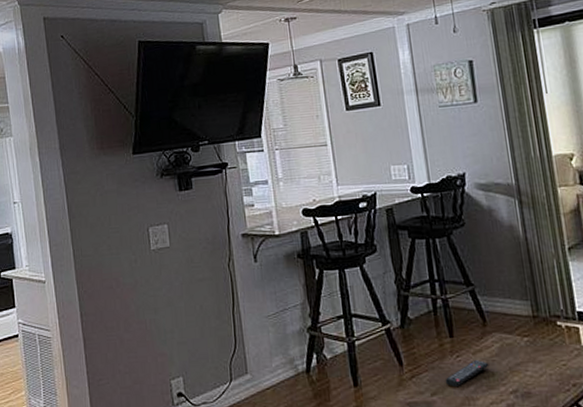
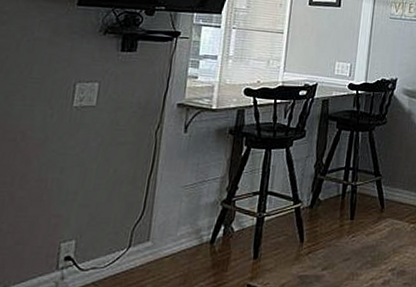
remote control: present [445,360,489,388] -> none [337,241,378,264]

